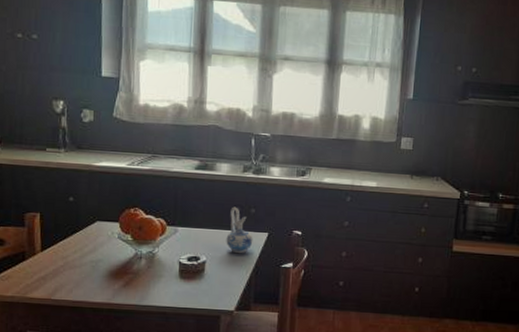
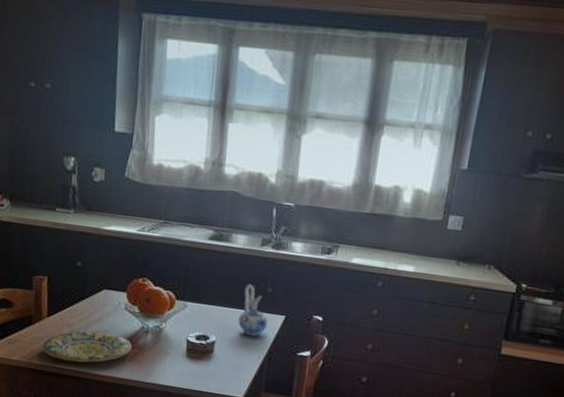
plate: none [36,261,128,293] -> present [42,330,133,363]

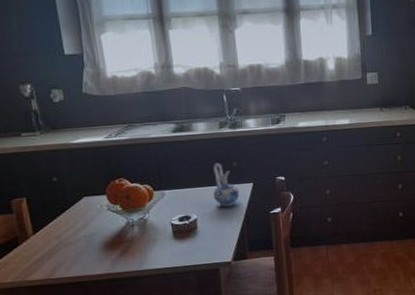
plate: present [42,330,133,363] -> none [33,234,123,271]

